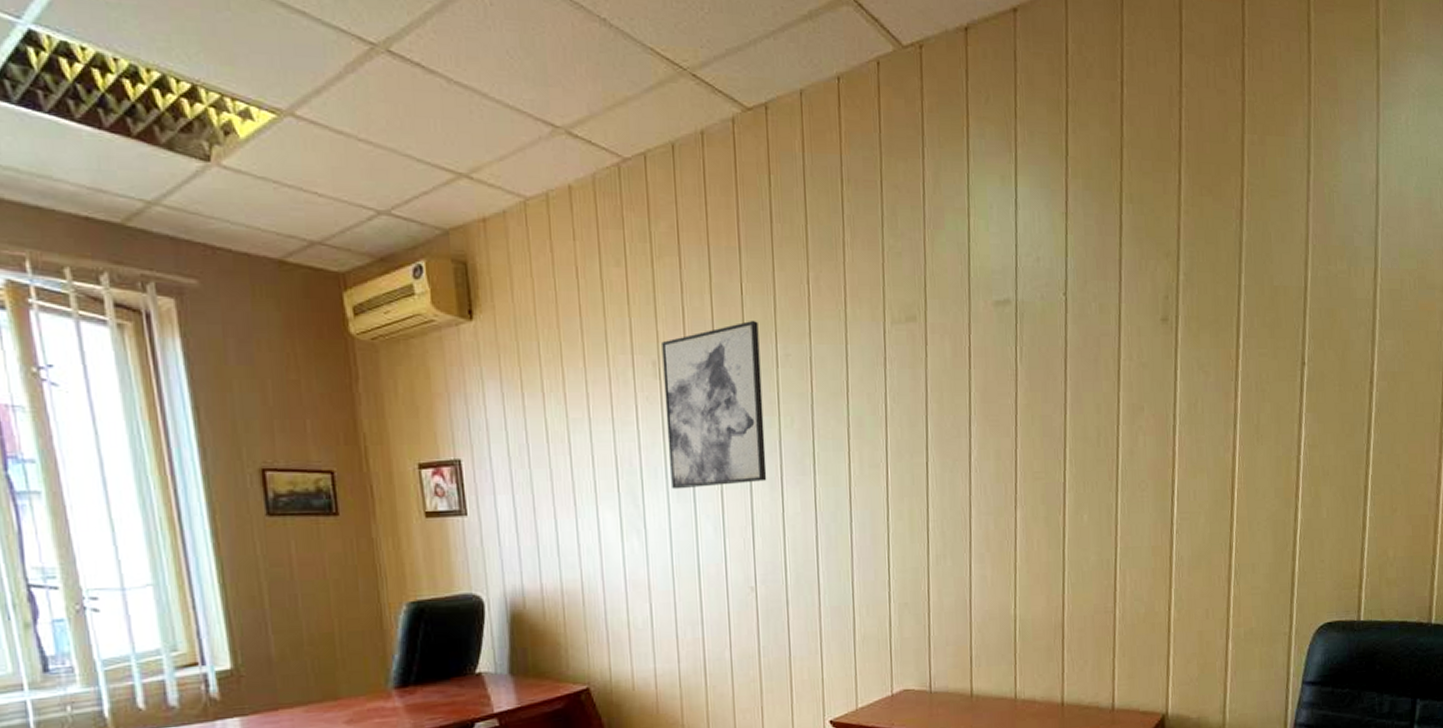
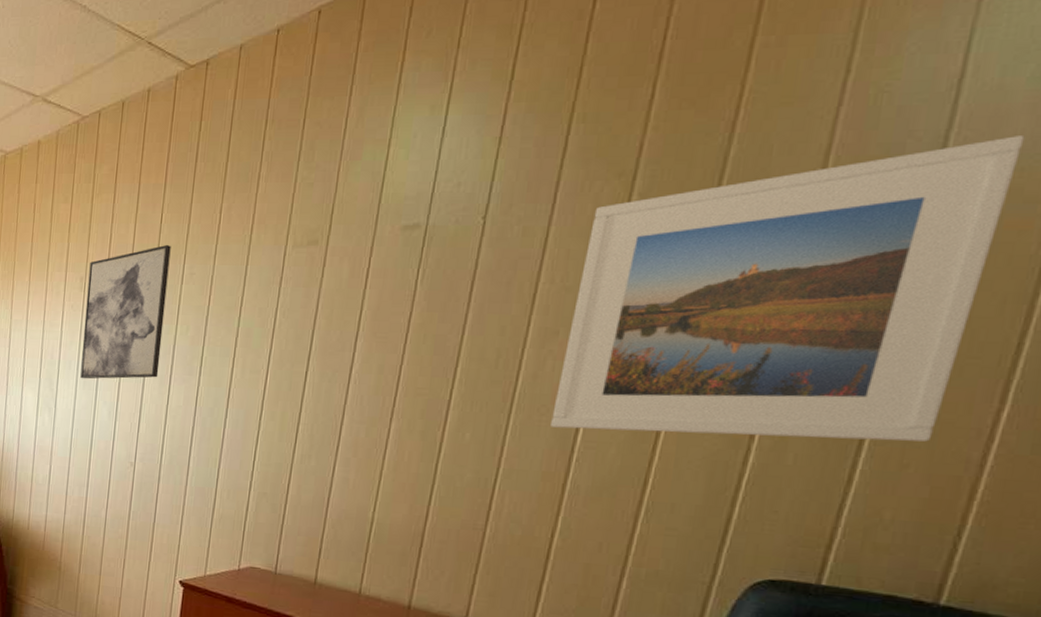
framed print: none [1151,234,1420,502] -> present [551,136,1025,442]

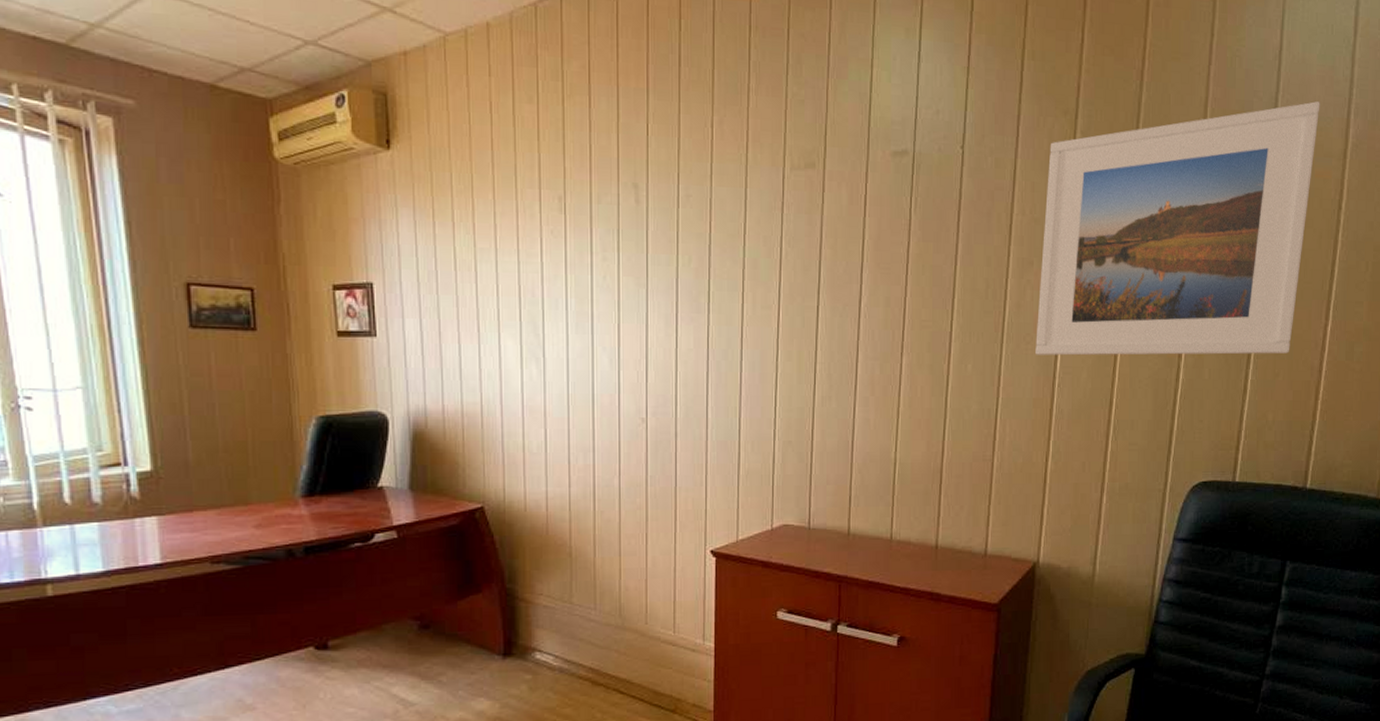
wall art: present [80,244,171,379] -> none [568,160,663,321]

